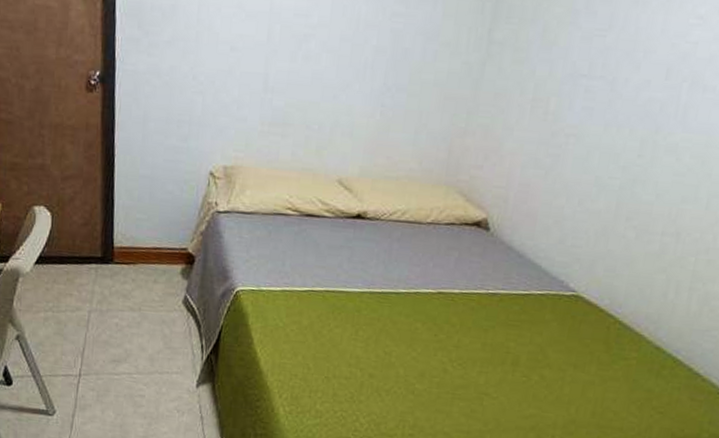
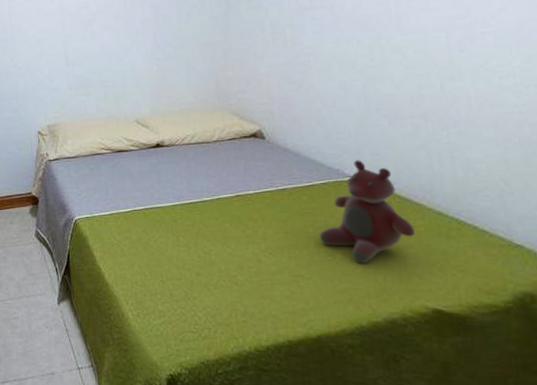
teddy bear: none [519,273,627,391] -> present [319,160,416,263]

